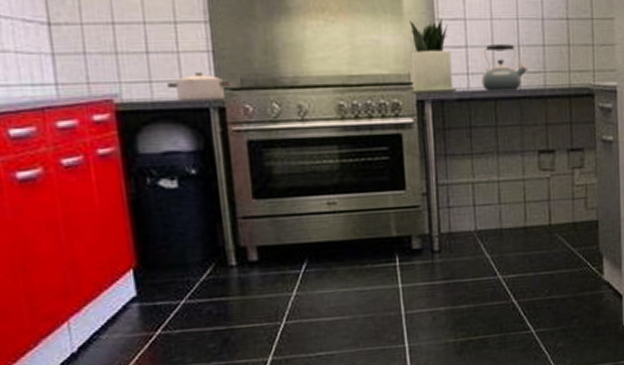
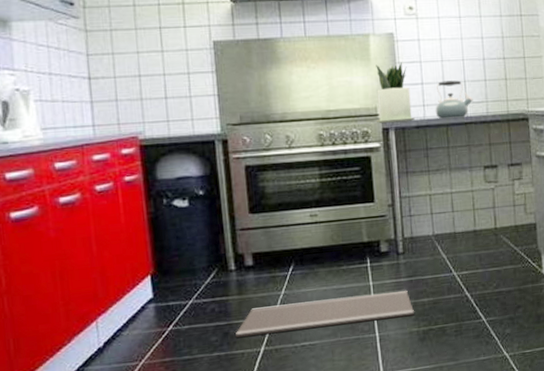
cooking pot: present [166,73,233,103] -> none [181,112,234,137]
door mat: none [238,295,452,345] -> present [236,291,415,337]

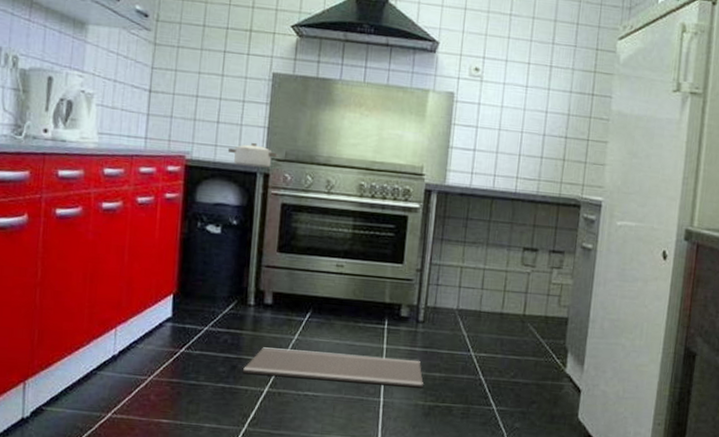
cooking pot: none [181,112,234,137] -> present [227,143,279,169]
planter: present [376,62,415,124] -> none [420,122,462,188]
kettle: present [435,80,473,120] -> none [482,151,525,194]

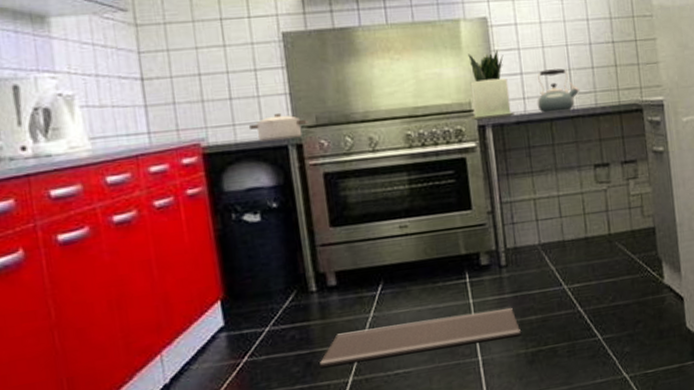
planter: none [420,122,462,188] -> present [468,50,514,121]
kettle: none [482,151,525,194] -> present [537,68,580,114]

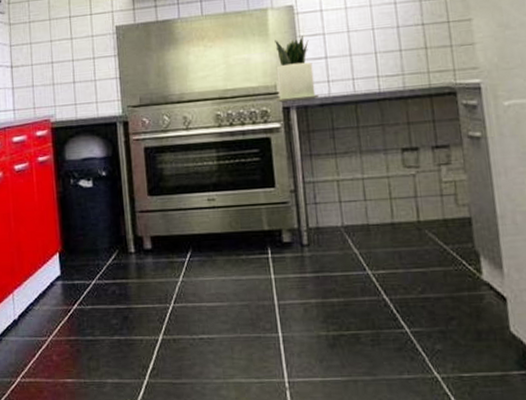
cooking pot: present [248,114,309,143] -> none [86,95,134,120]
door mat: present [320,308,522,367] -> none [135,287,323,322]
kettle: present [537,68,580,114] -> none [341,52,387,97]

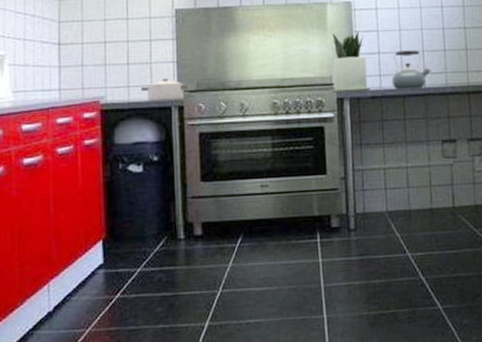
cooking pot: none [86,95,134,120] -> present [140,79,190,103]
kettle: none [341,52,387,97] -> present [391,50,432,91]

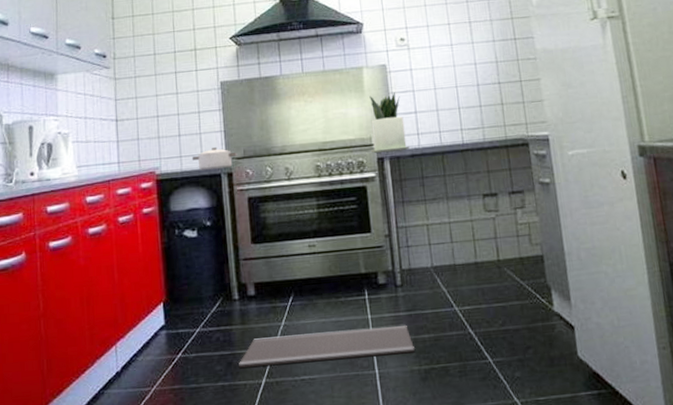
door mat: none [181,270,366,310] -> present [239,326,416,368]
kettle: present [391,50,432,91] -> none [429,107,469,148]

